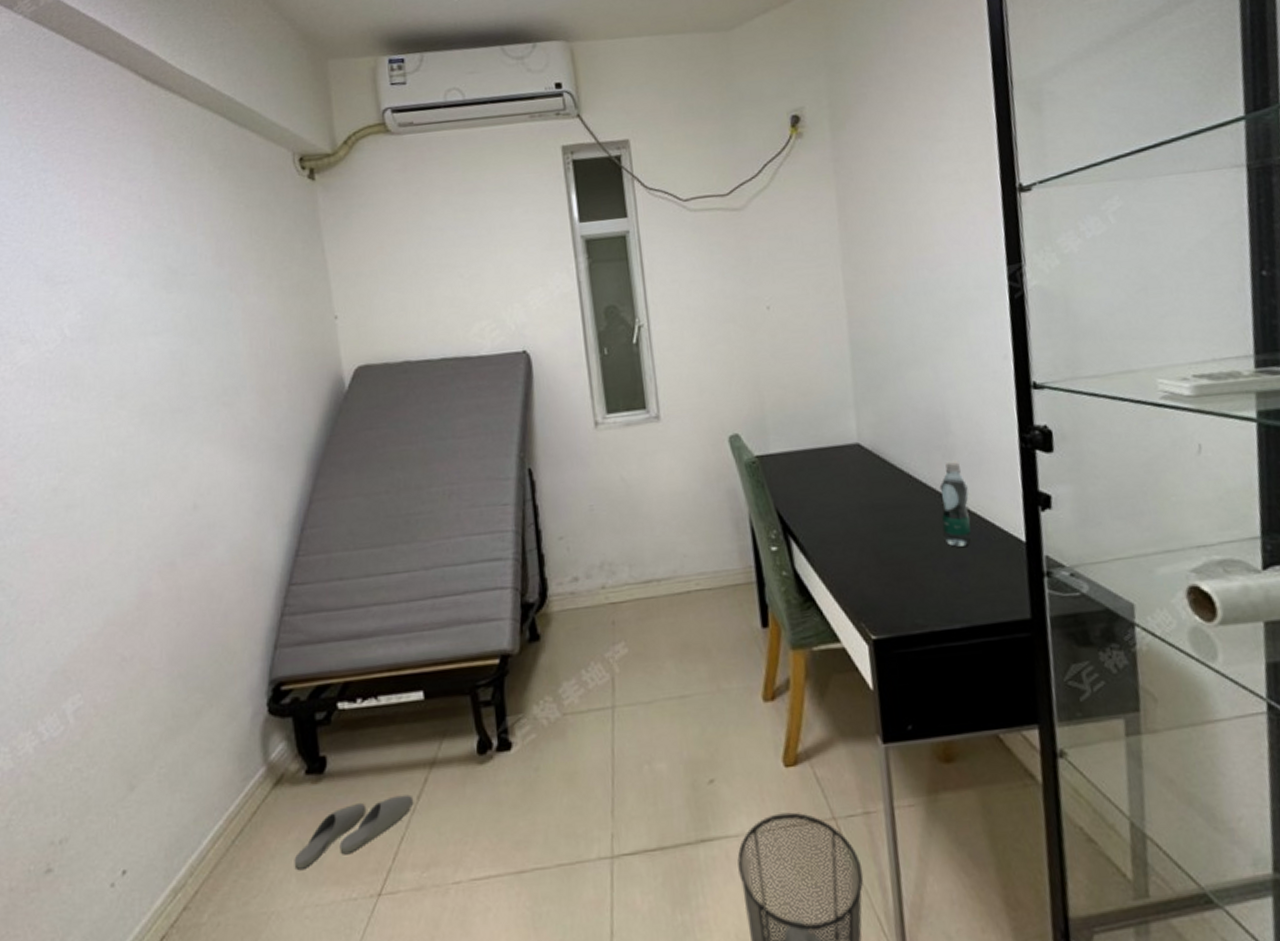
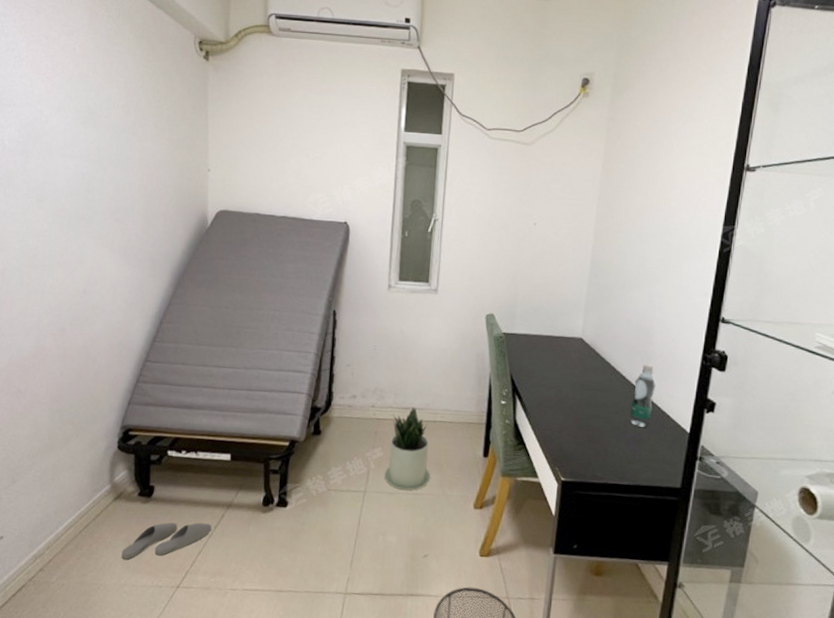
planter: none [631,577,697,696] -> present [384,407,431,491]

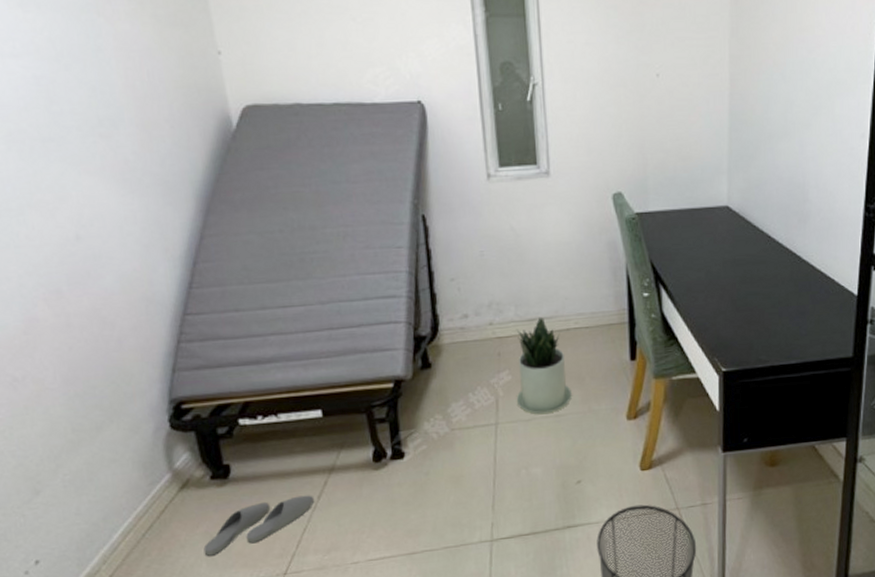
bottle: present [629,364,656,428] -> none [791,225,816,299]

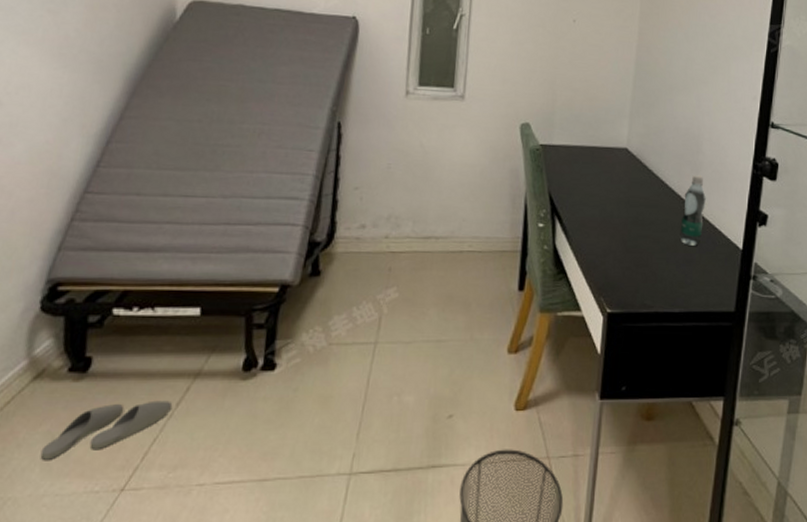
planter: present [516,316,572,415] -> none [399,235,456,338]
bottle: none [791,225,816,299] -> present [680,175,706,247]

